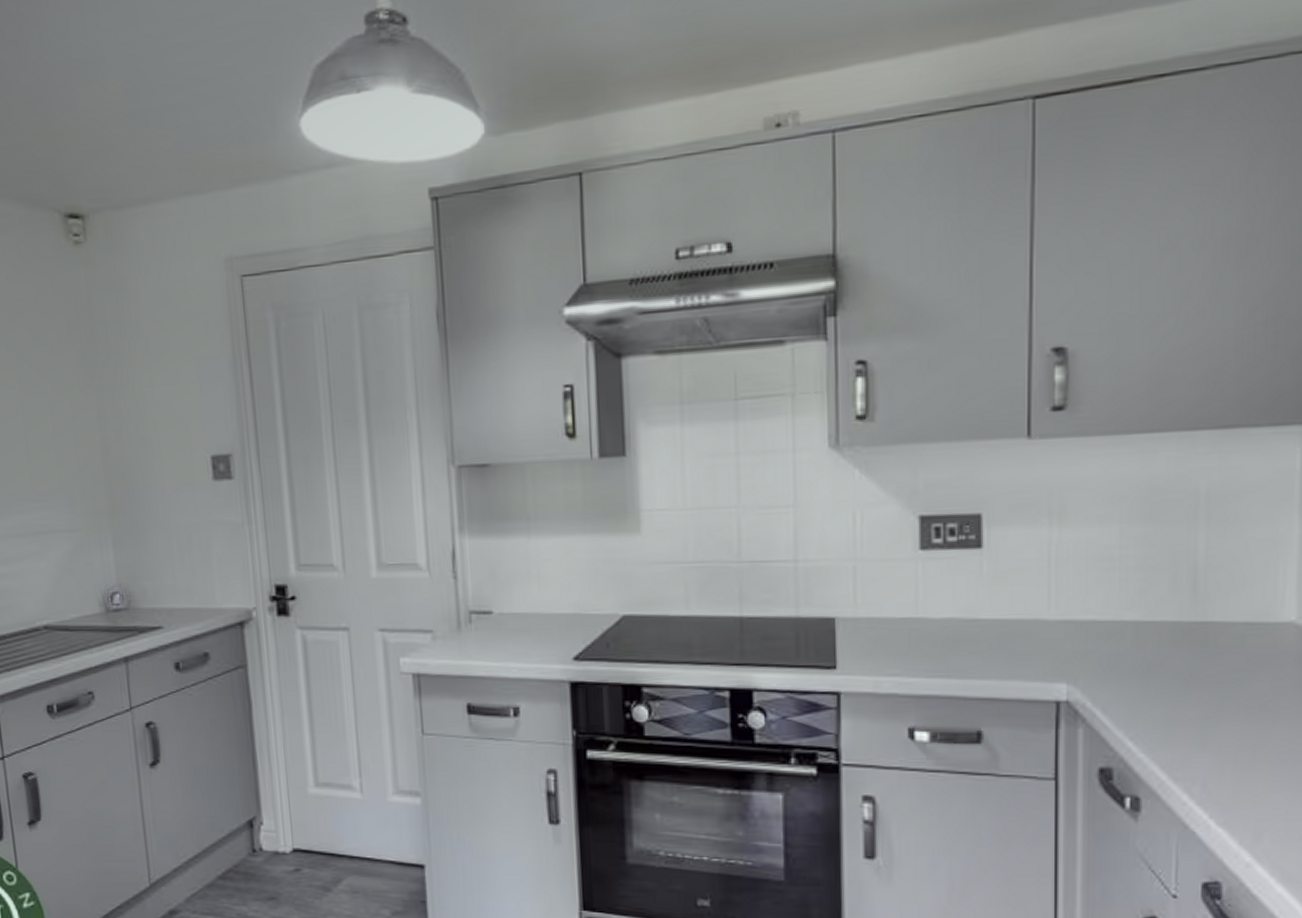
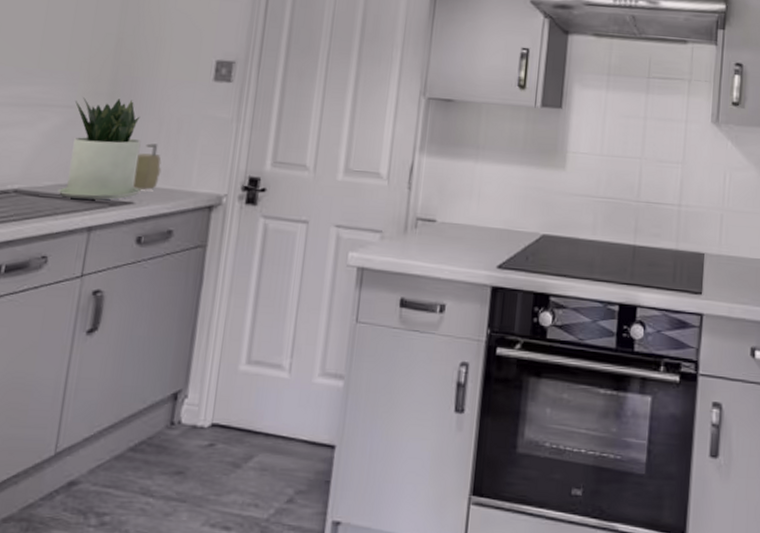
planter: none [78,514,167,629] -> present [58,97,141,200]
soap dispenser: none [154,560,183,612] -> present [133,143,162,190]

